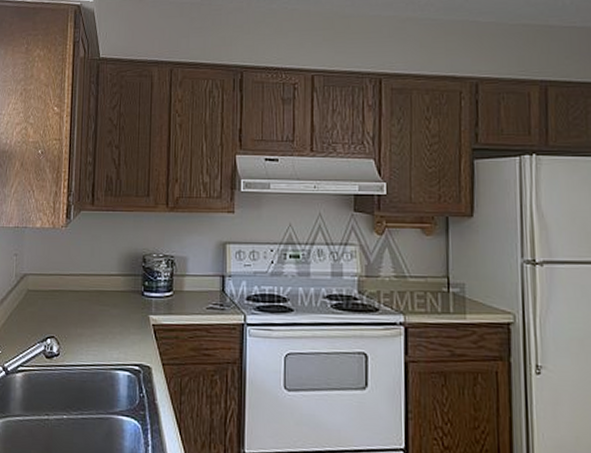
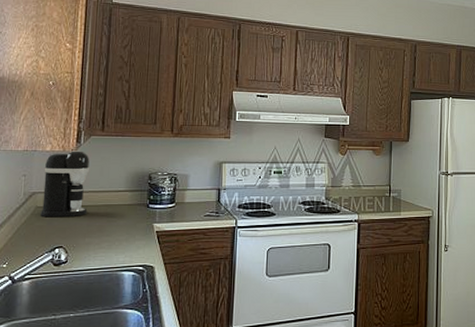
coffee maker: none [32,227,81,303] -> present [40,151,90,218]

